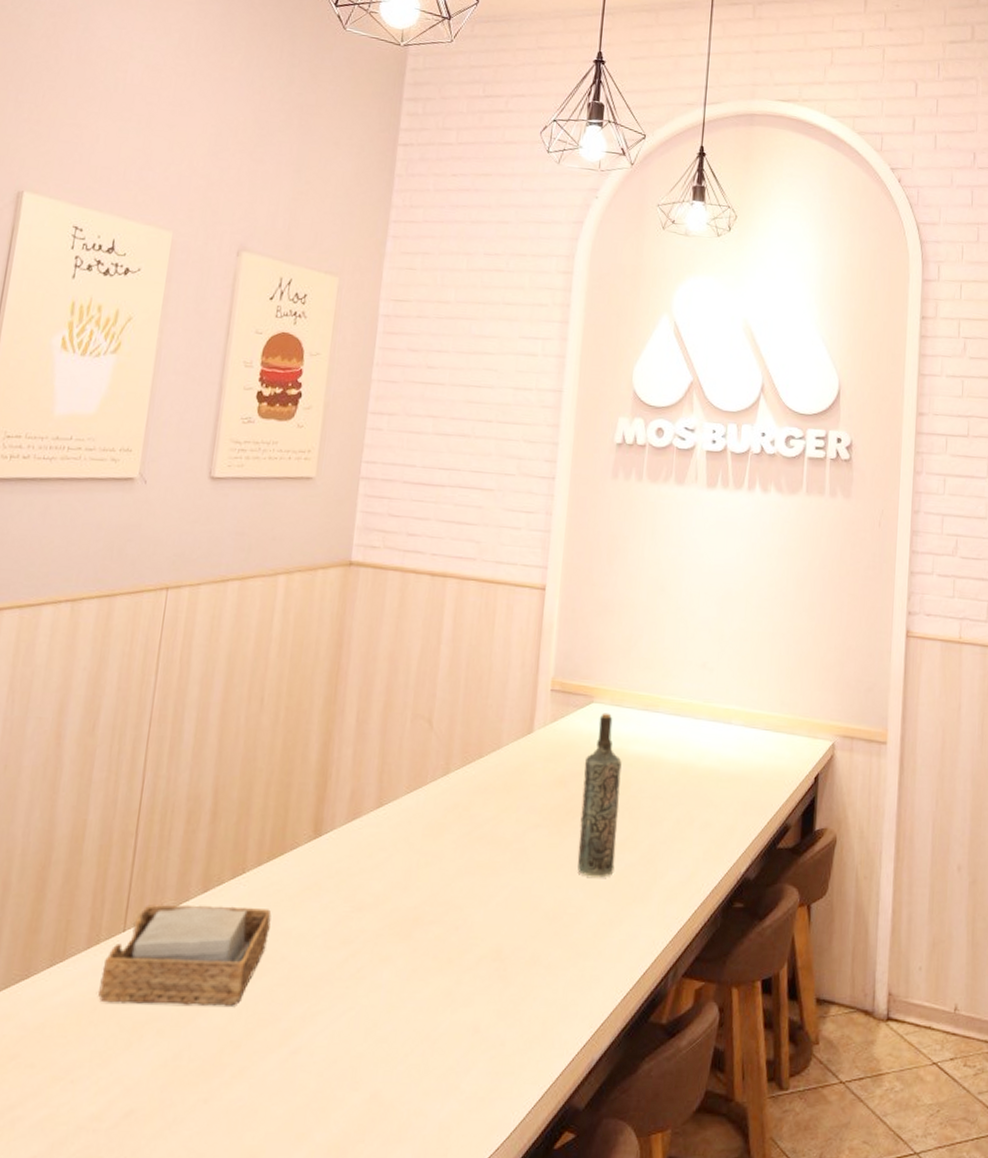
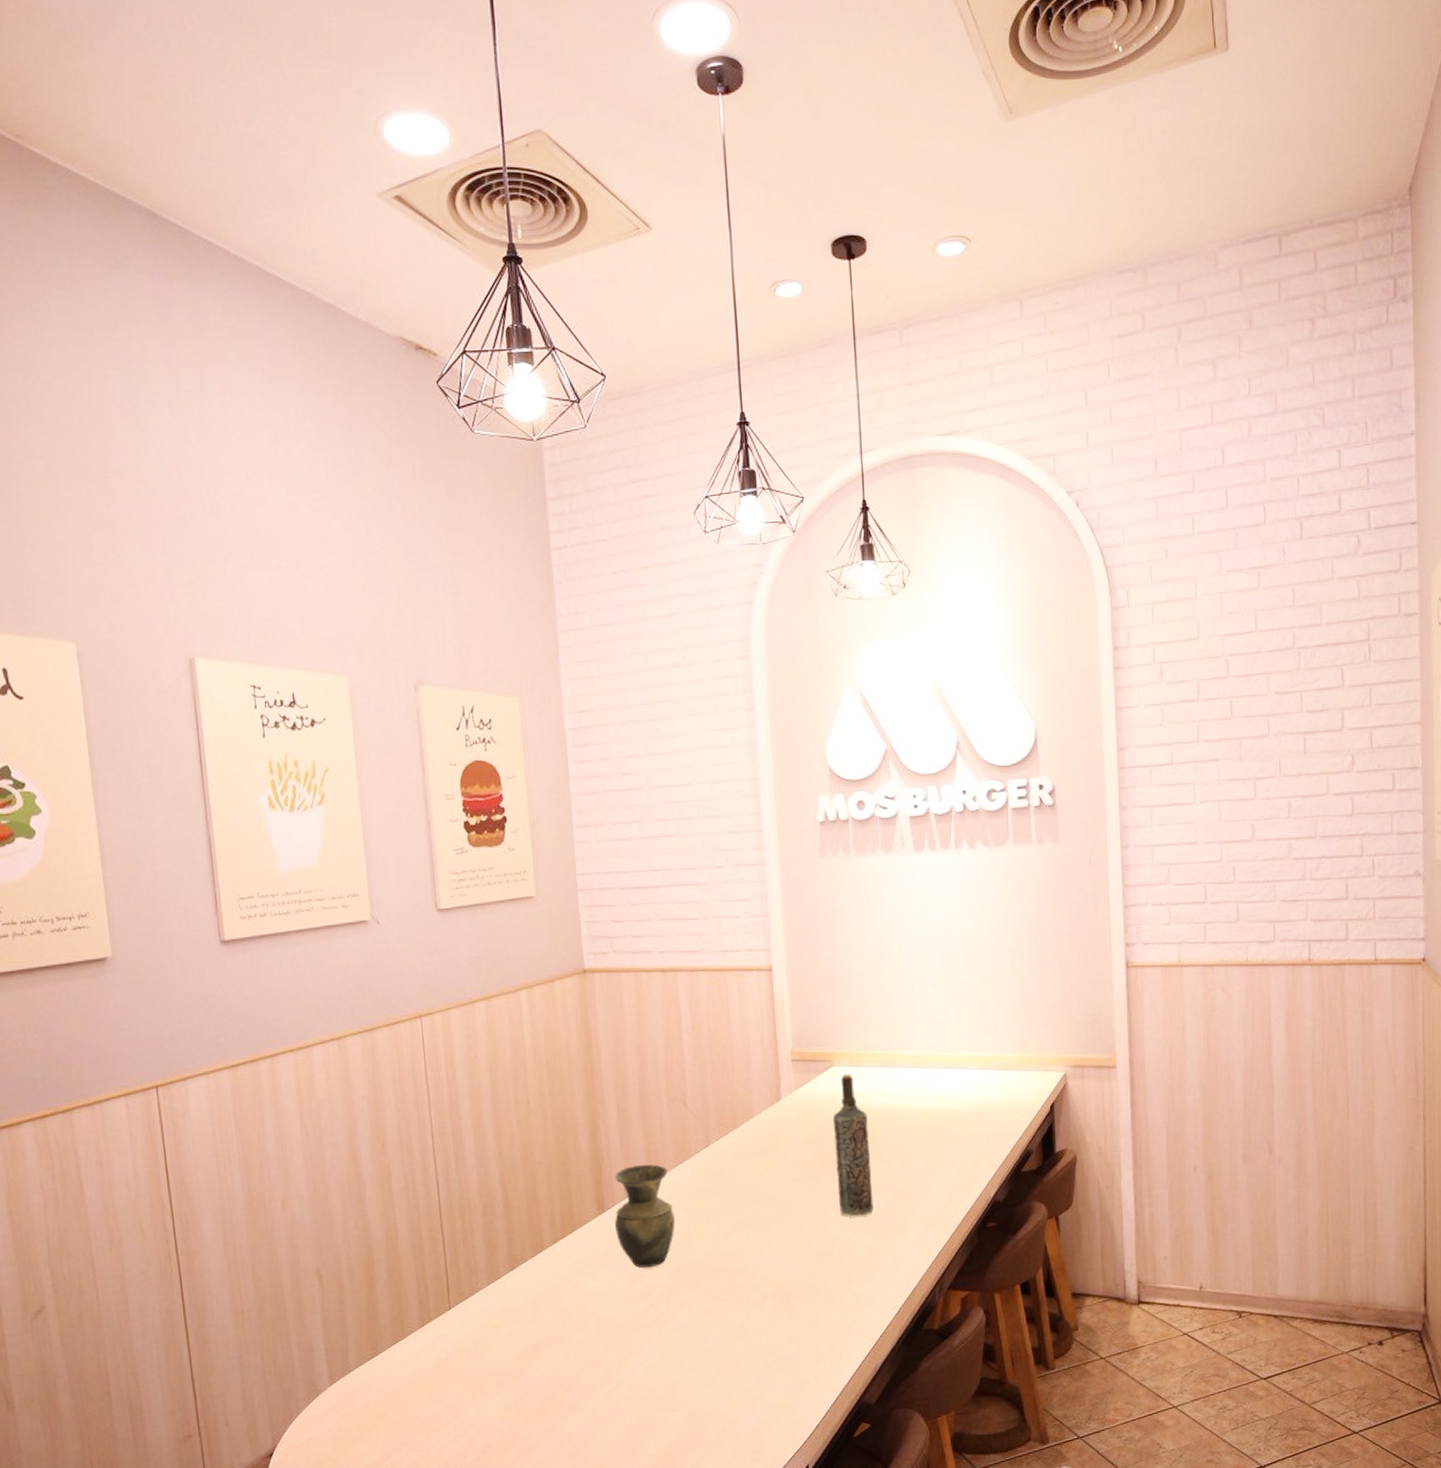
napkin holder: present [98,904,272,1006] -> none [438,1277,576,1367]
vase: none [328,786,398,909] -> present [614,1164,675,1268]

